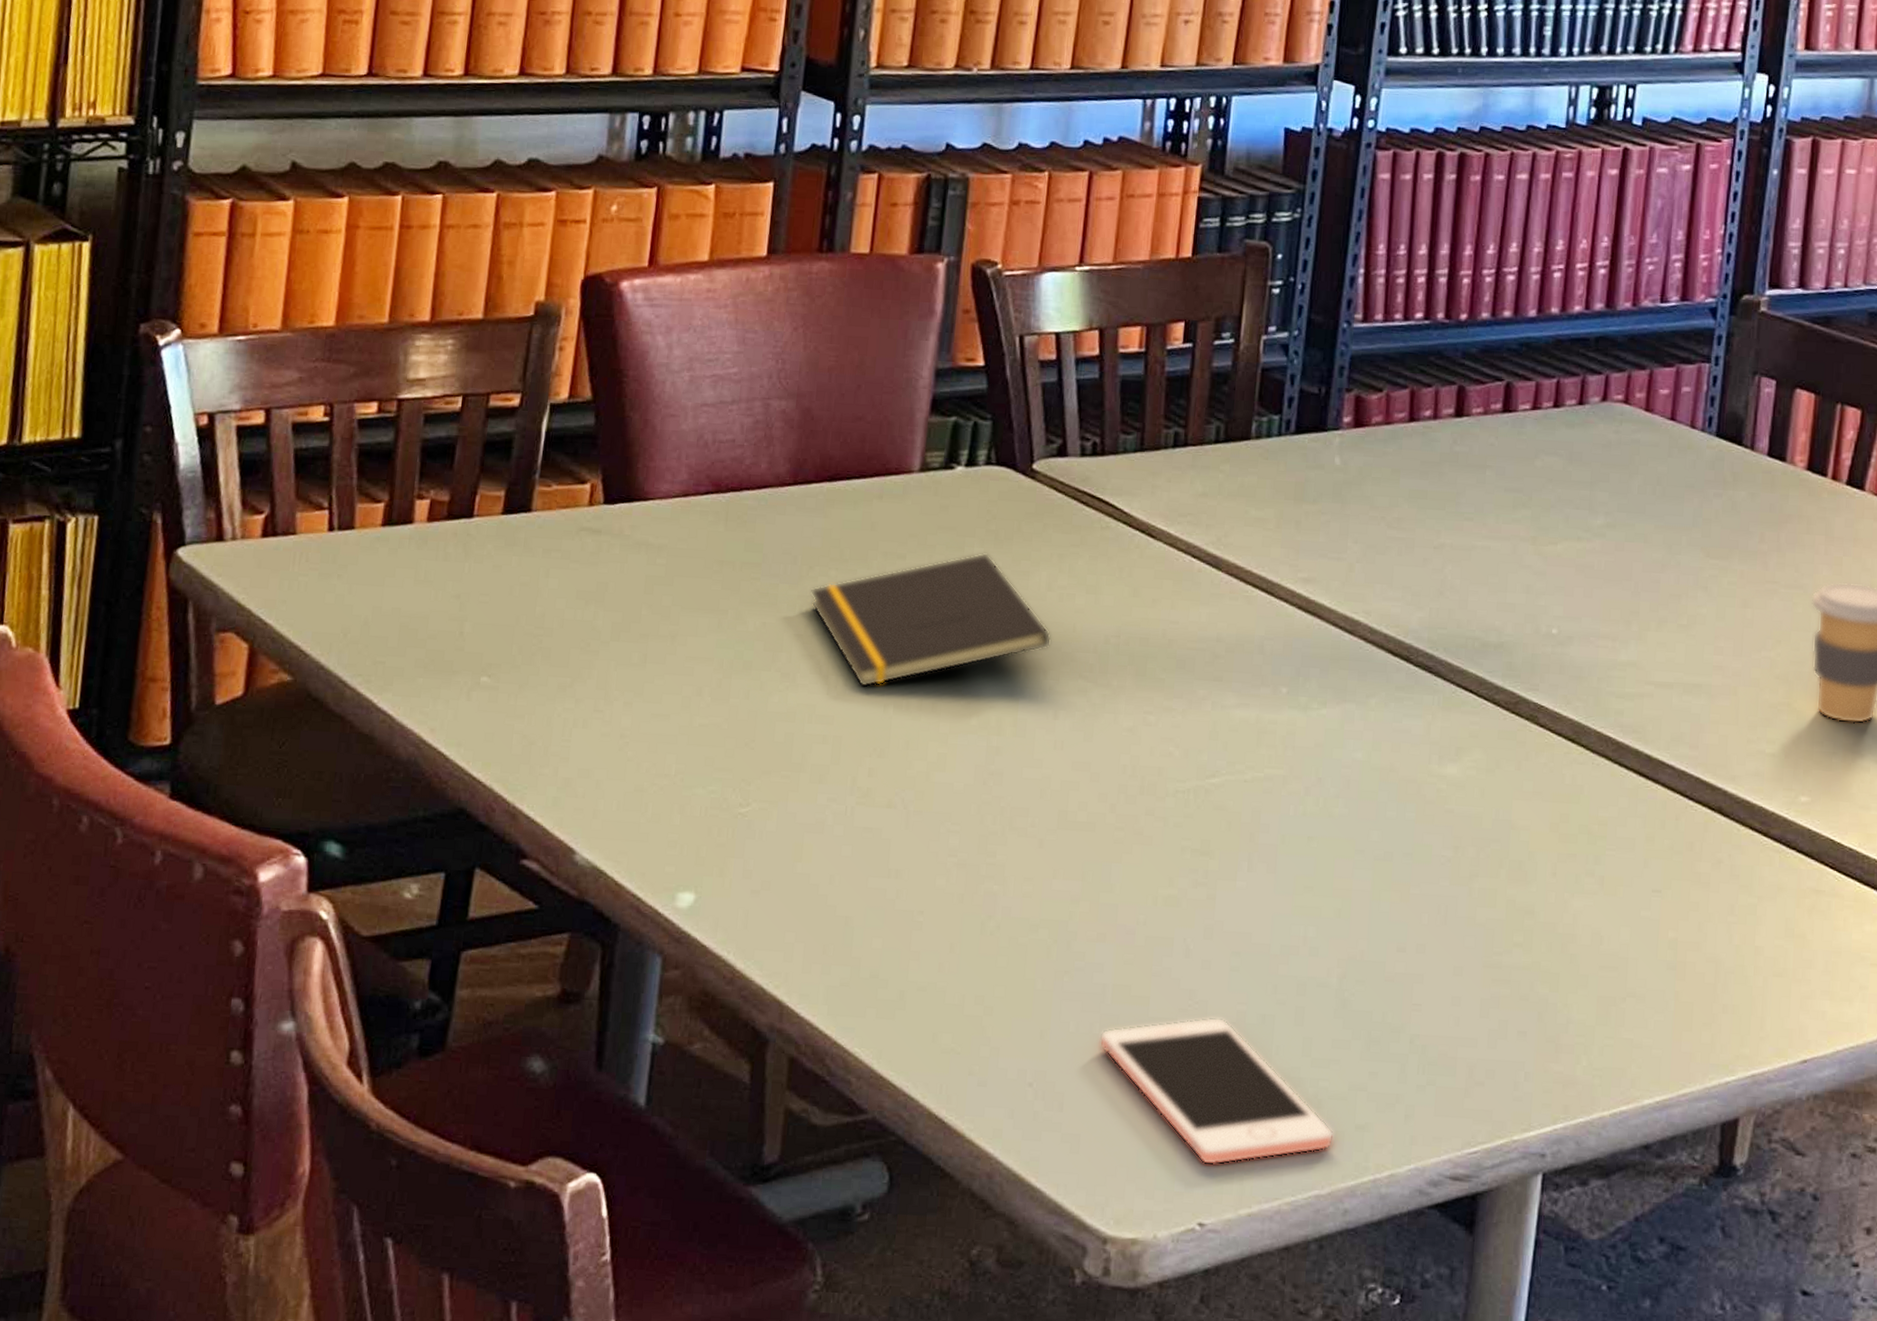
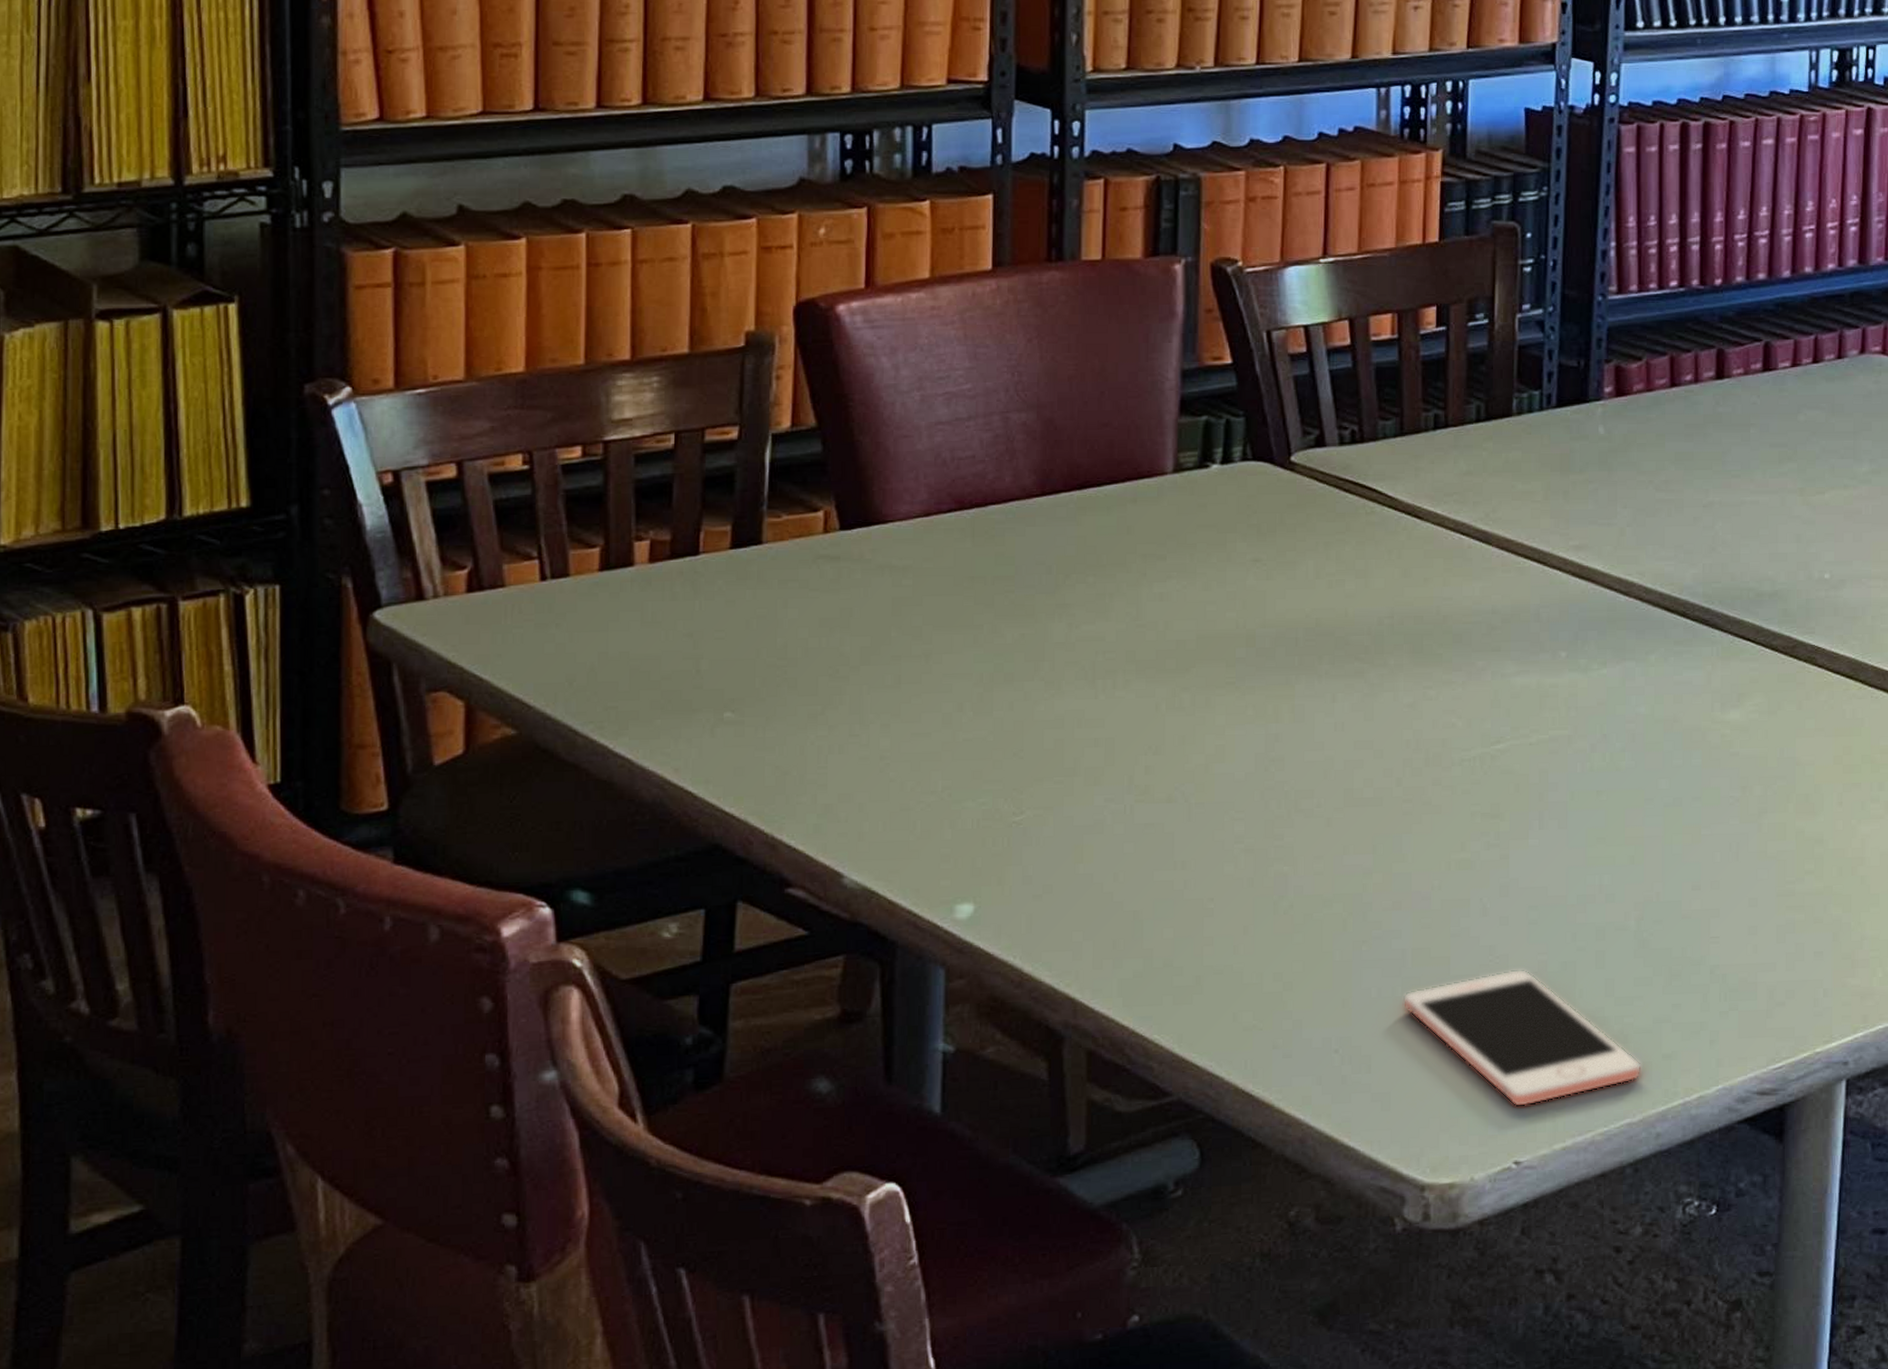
notepad: present [811,552,1052,688] -> none [1069,546,1324,689]

